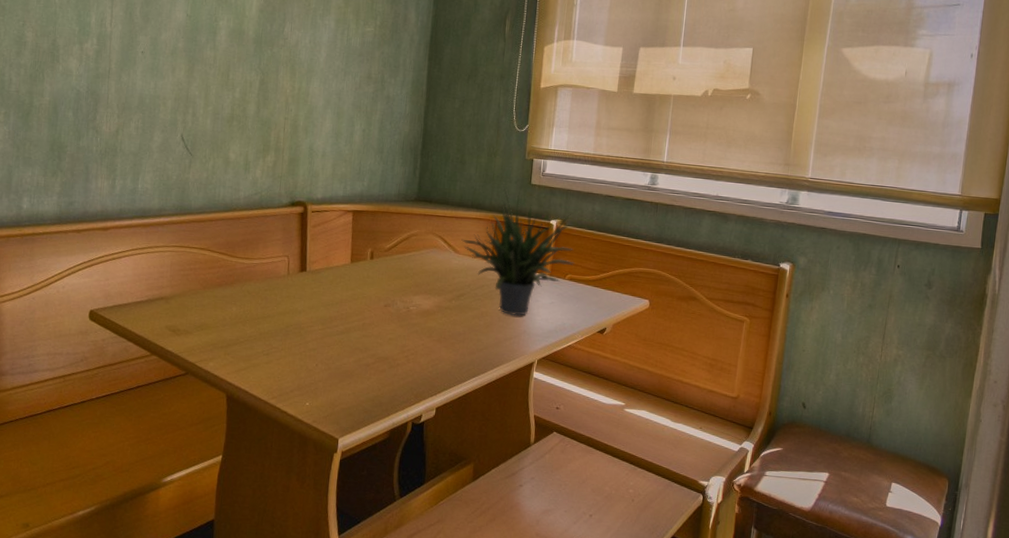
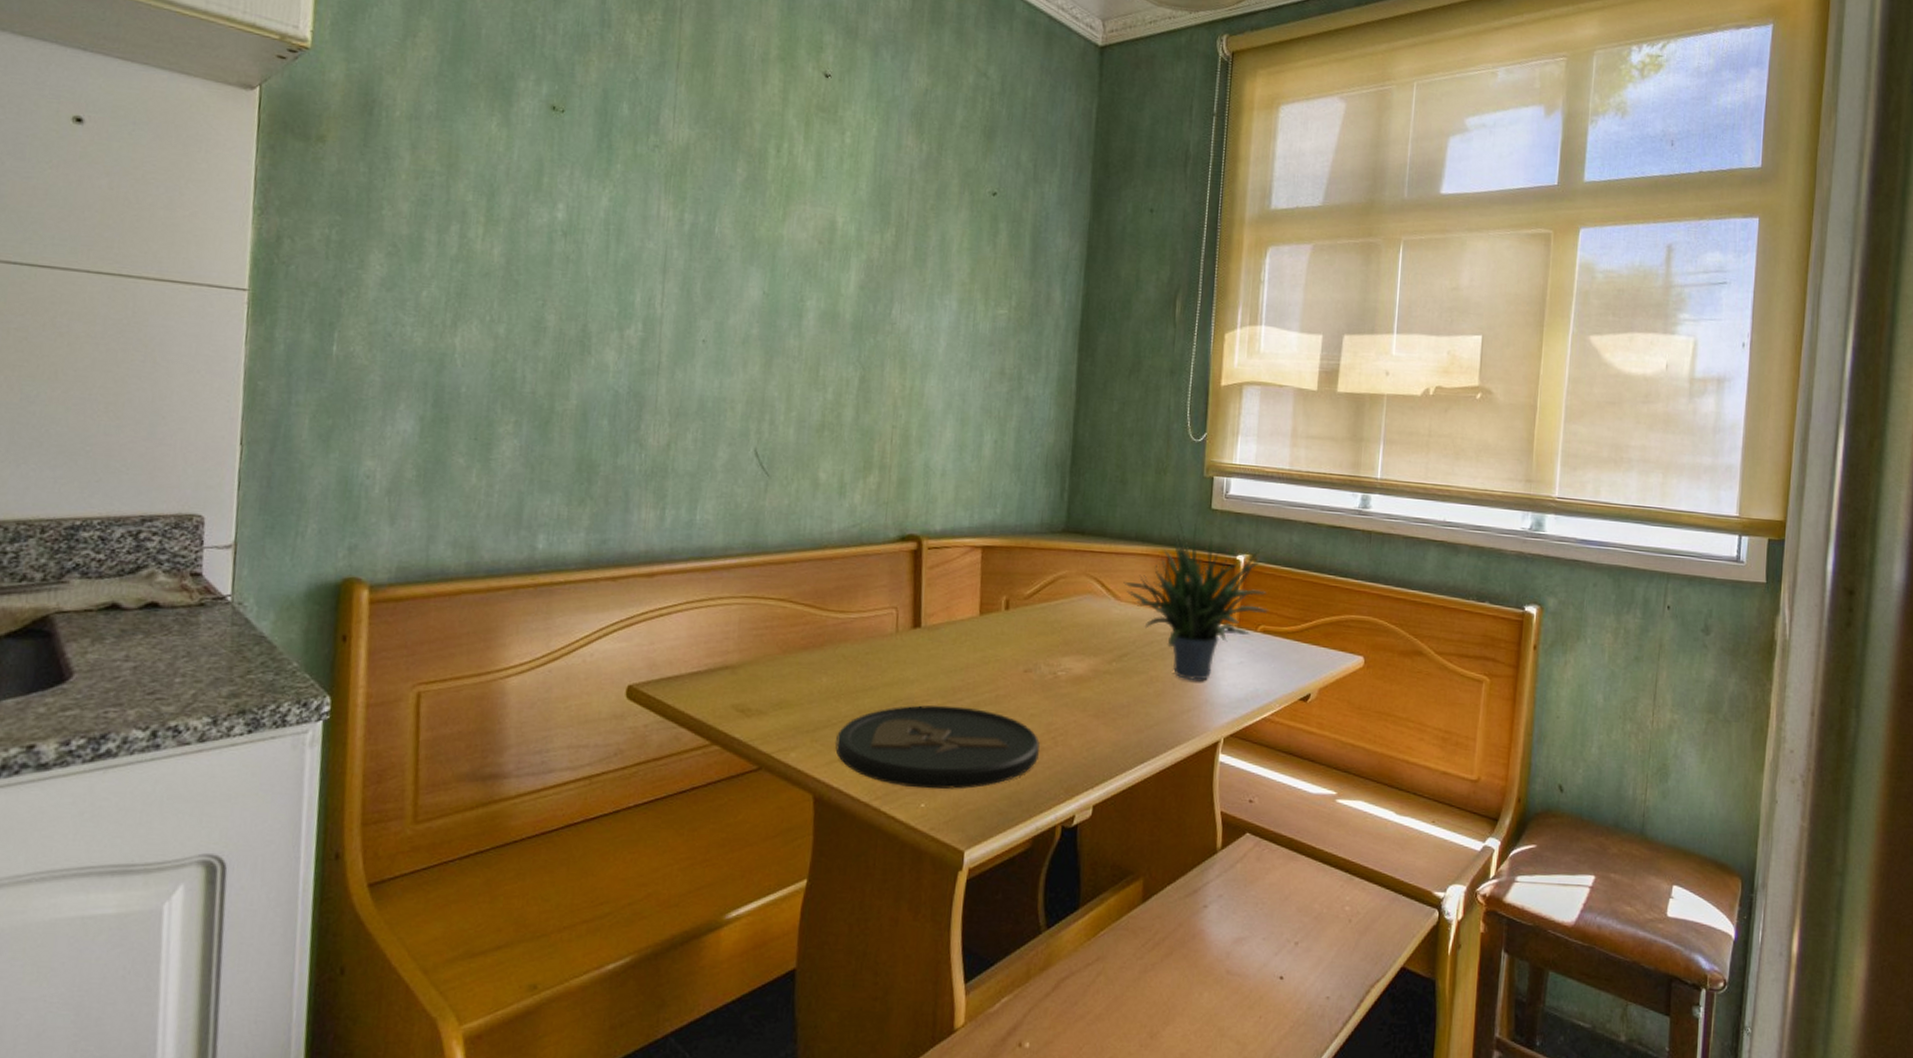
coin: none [242,329,397,393] -> present [835,705,1041,790]

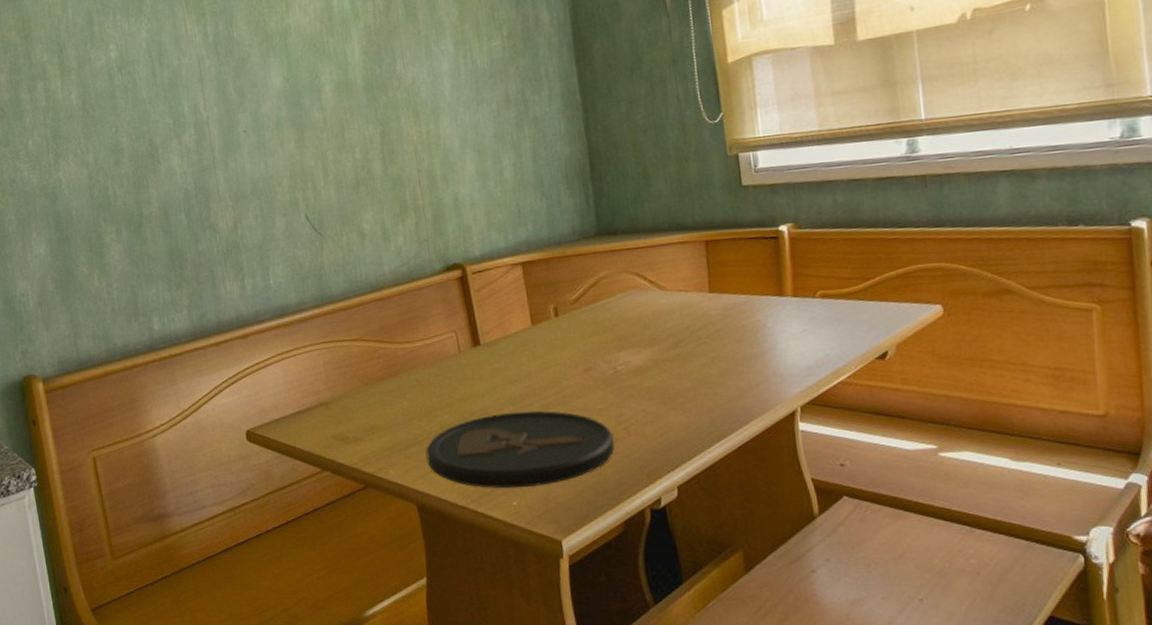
potted plant: present [1123,501,1269,681] -> none [665,186,825,357]

